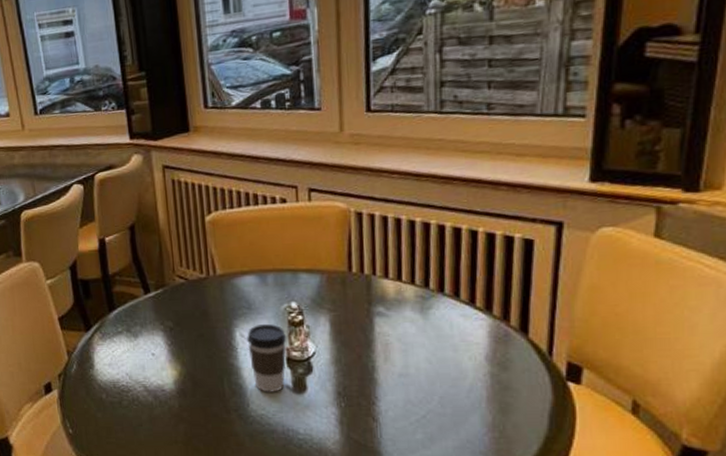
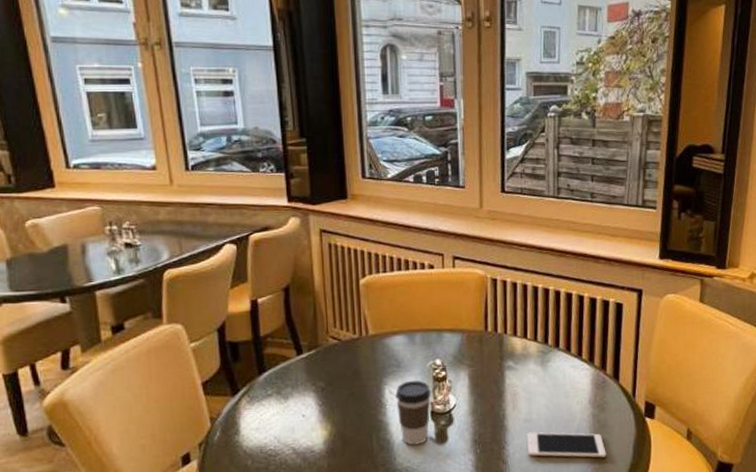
cell phone: none [402,389,510,425] -> present [526,432,606,458]

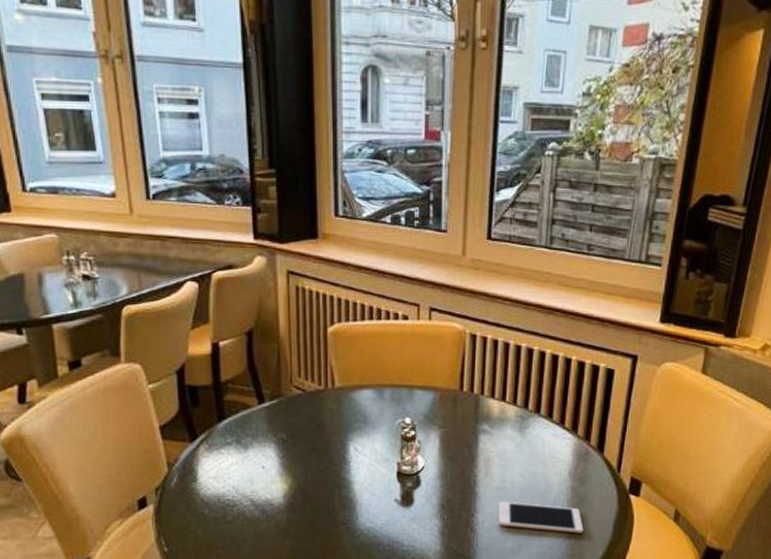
coffee cup: present [395,380,432,445] -> none [361,438,399,506]

